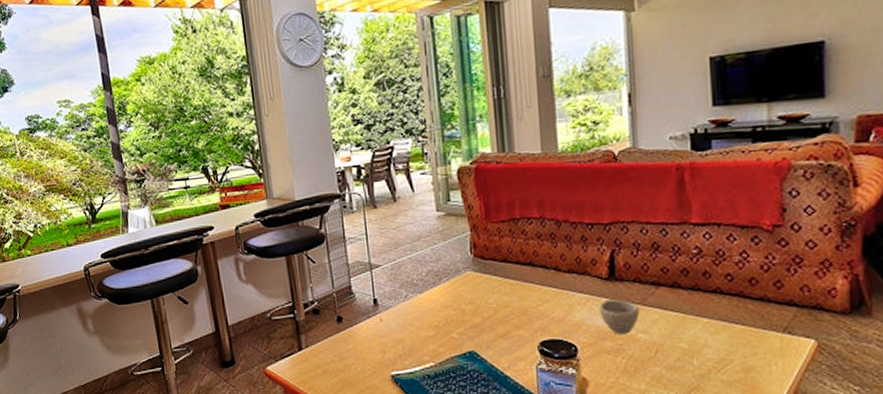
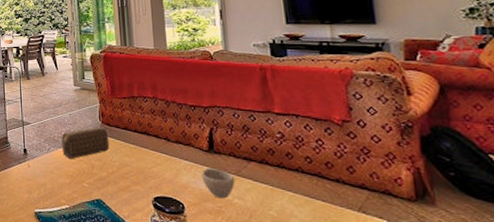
speaker: none [422,261,485,305] -> present [61,126,110,159]

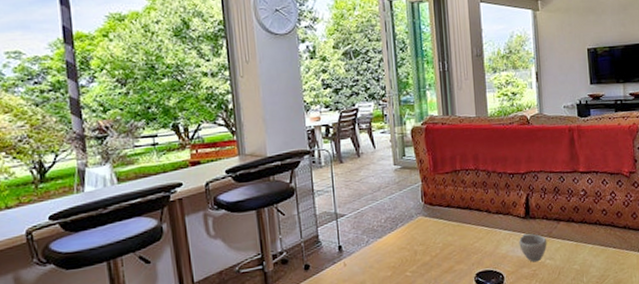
speaker: present [61,126,110,159] -> none [381,207,433,248]

